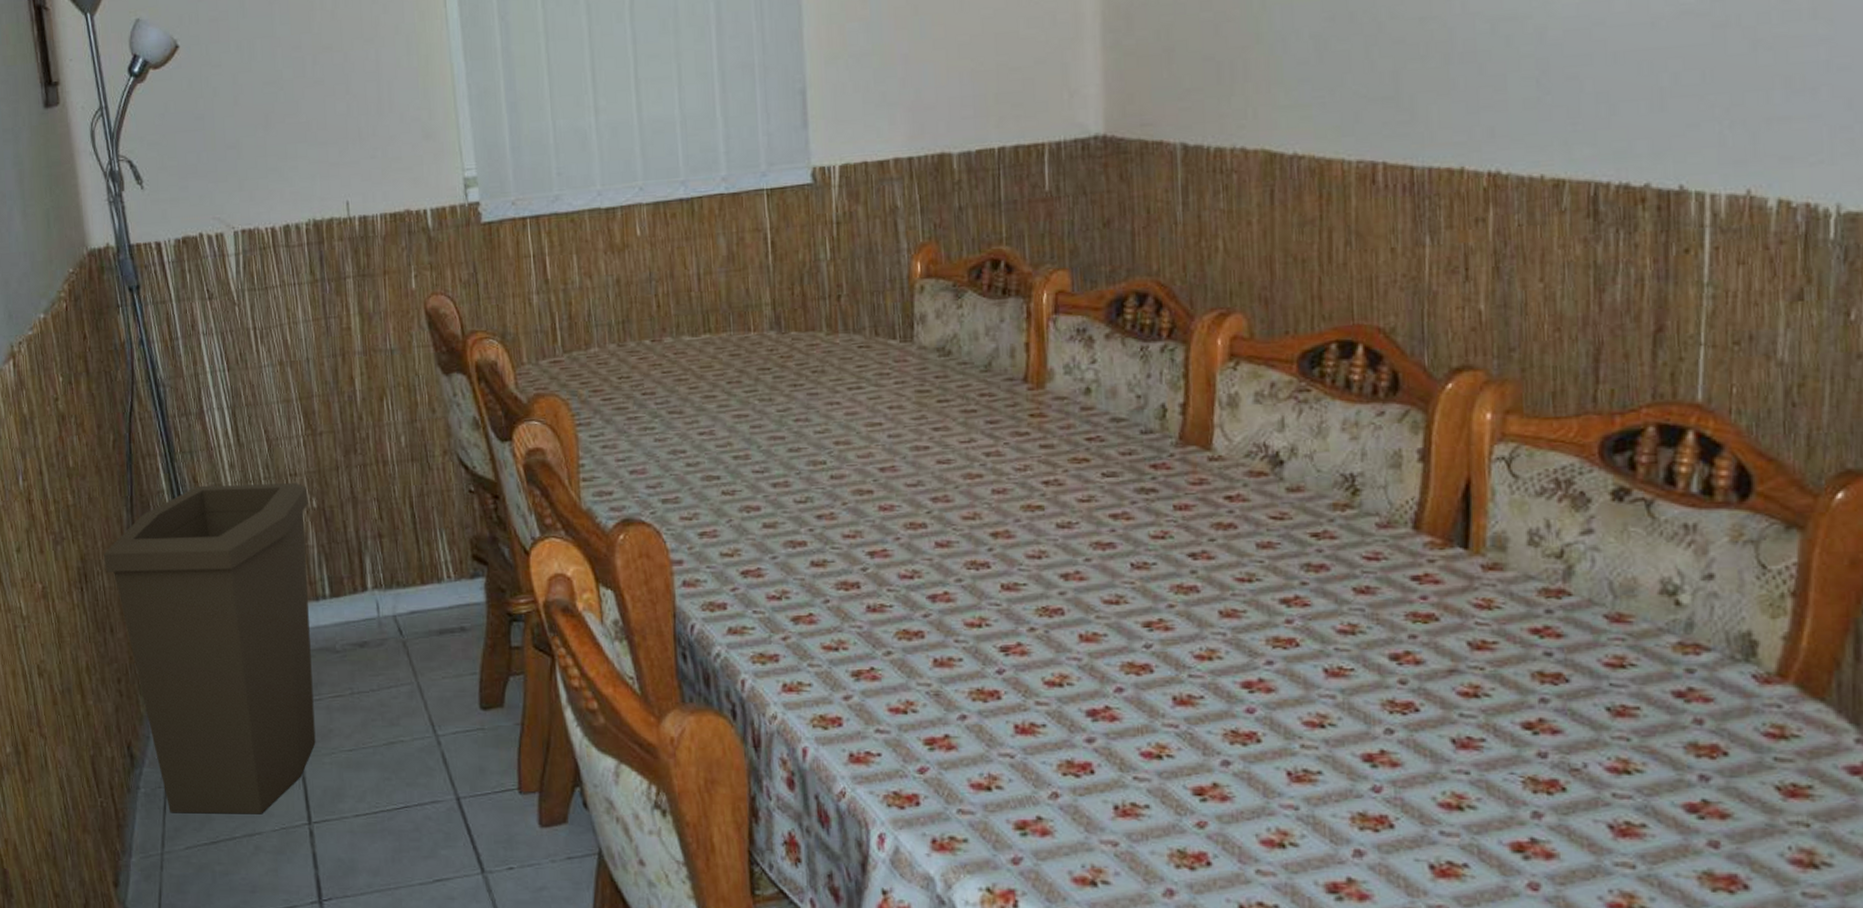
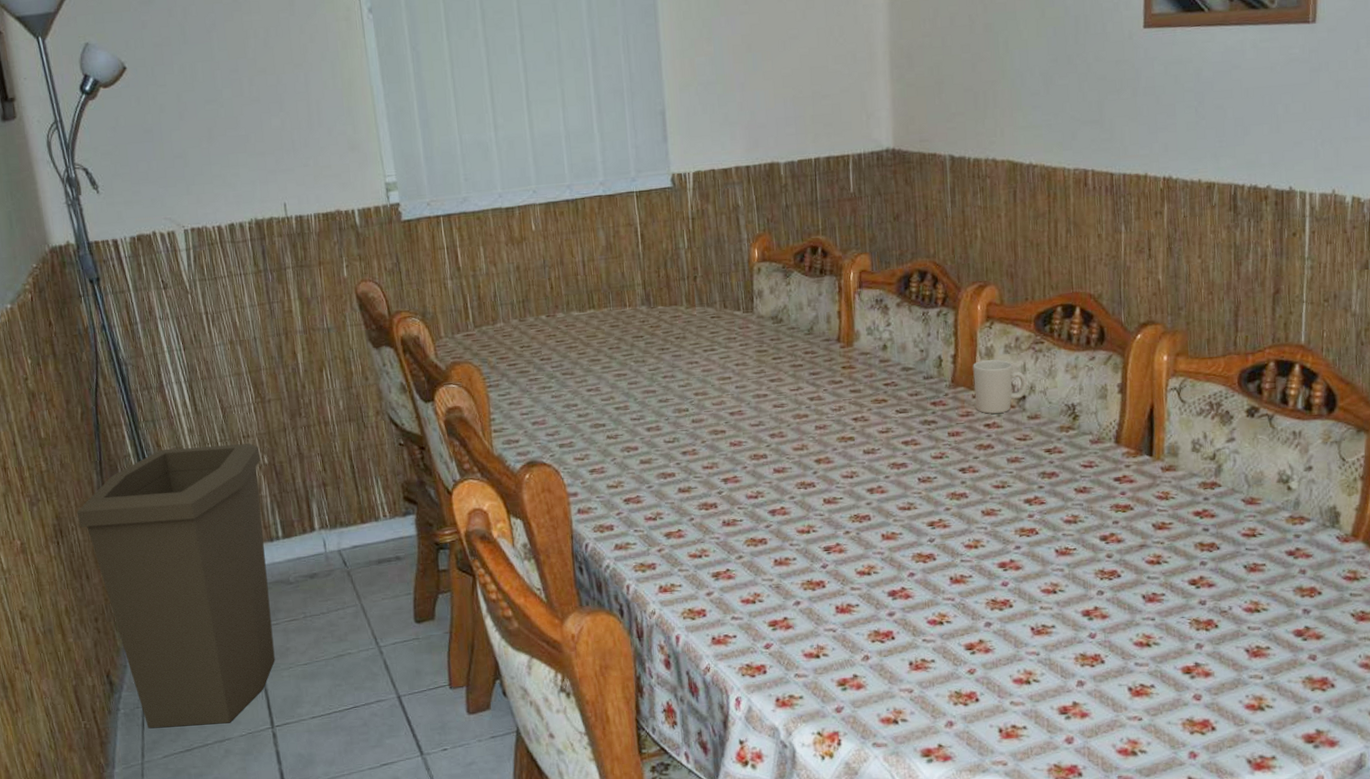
mug: none [1209,411,1287,483] -> present [973,359,1028,414]

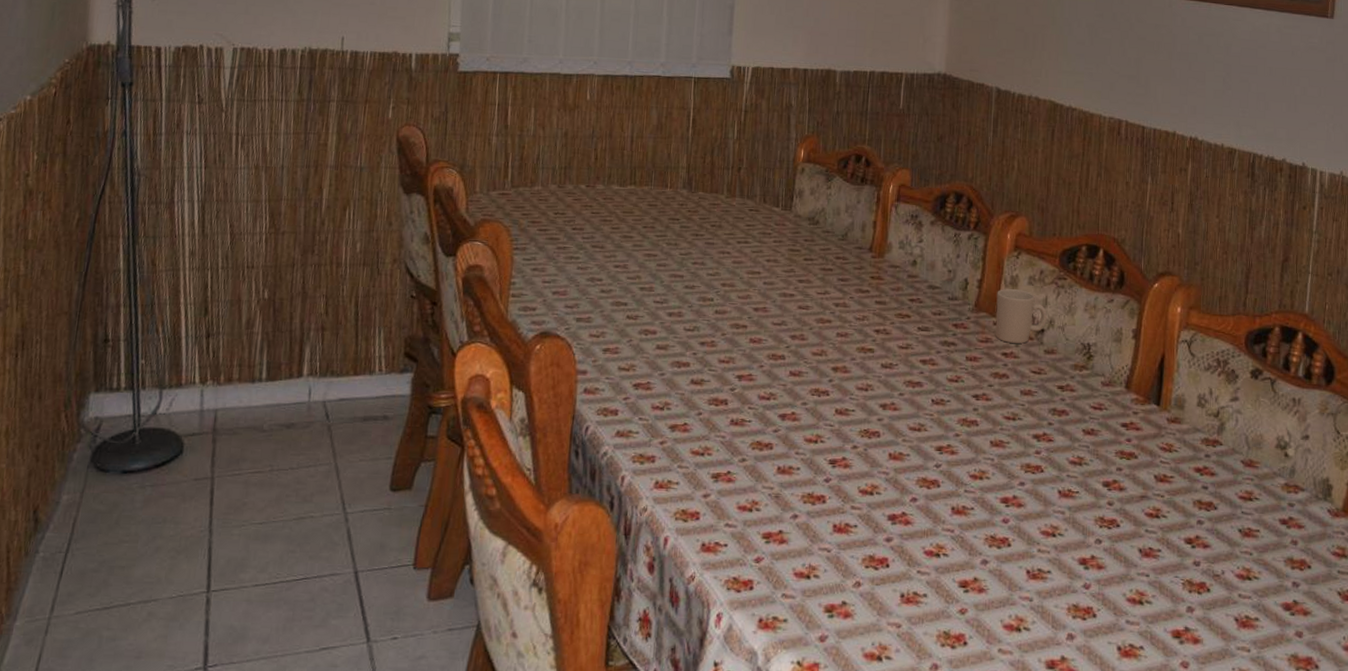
trash bin: present [77,443,275,729] -> none [45,269,262,582]

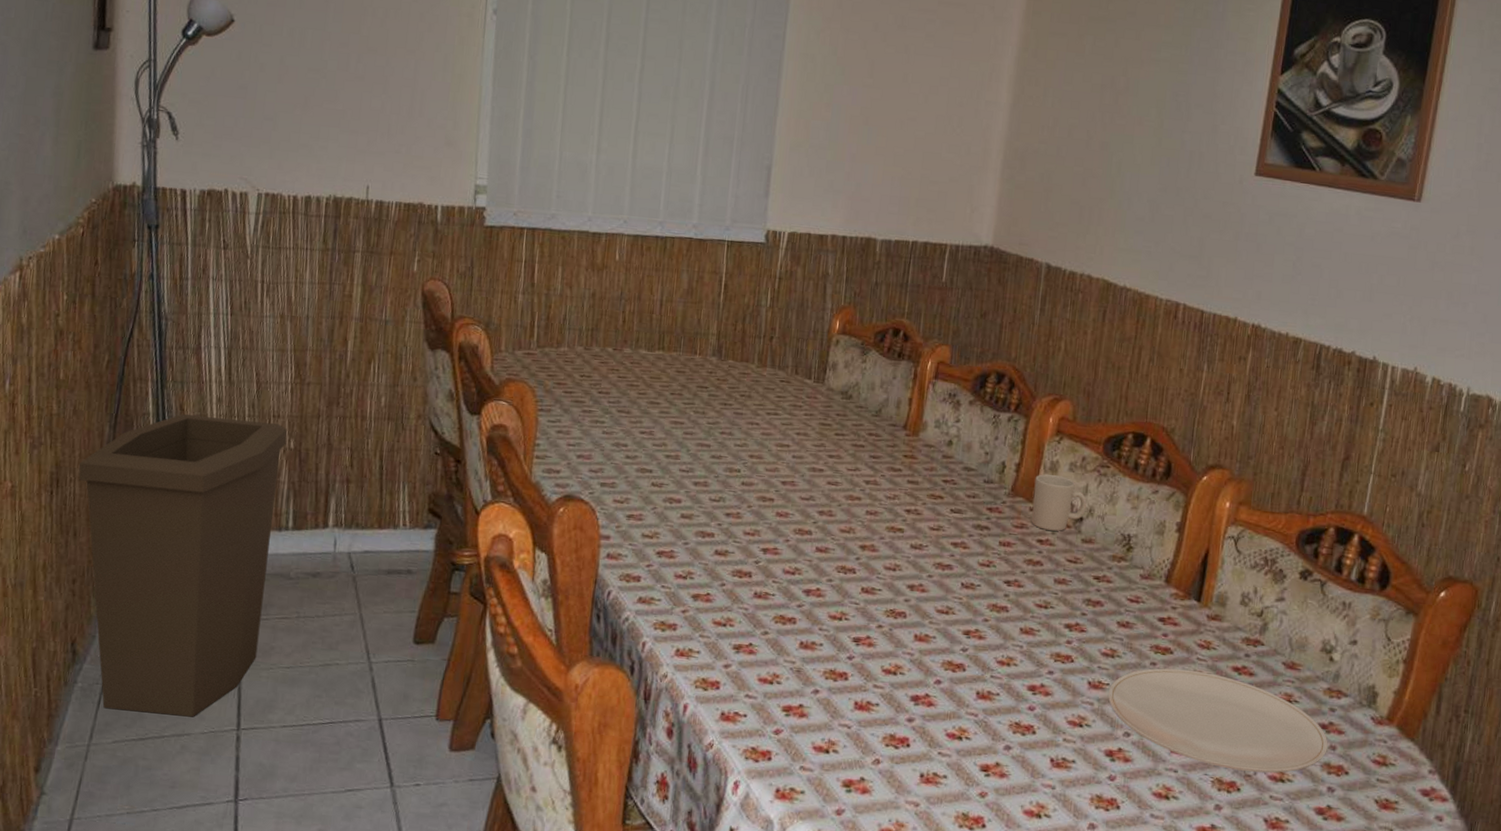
trash bin: none [45,269,262,582] -> present [79,414,288,717]
plate: none [1078,472,1290,572] -> present [1108,668,1328,773]

